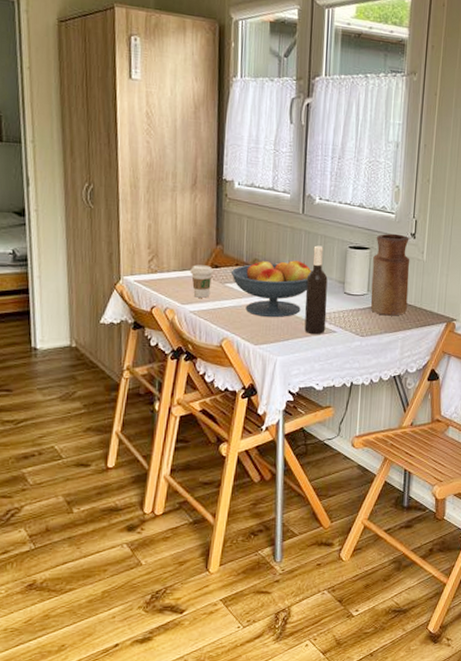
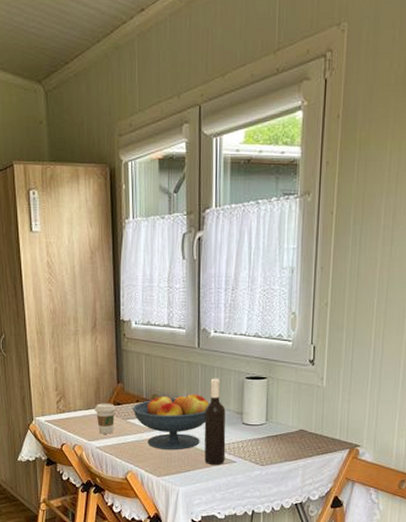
vase: present [371,233,410,316] -> none [269,361,309,444]

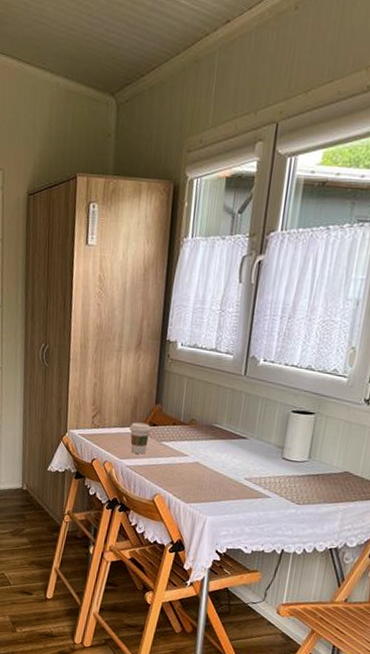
fruit bowl: present [132,394,210,450] -> none [167,420,250,478]
wine bottle: present [204,378,226,466] -> none [237,408,266,499]

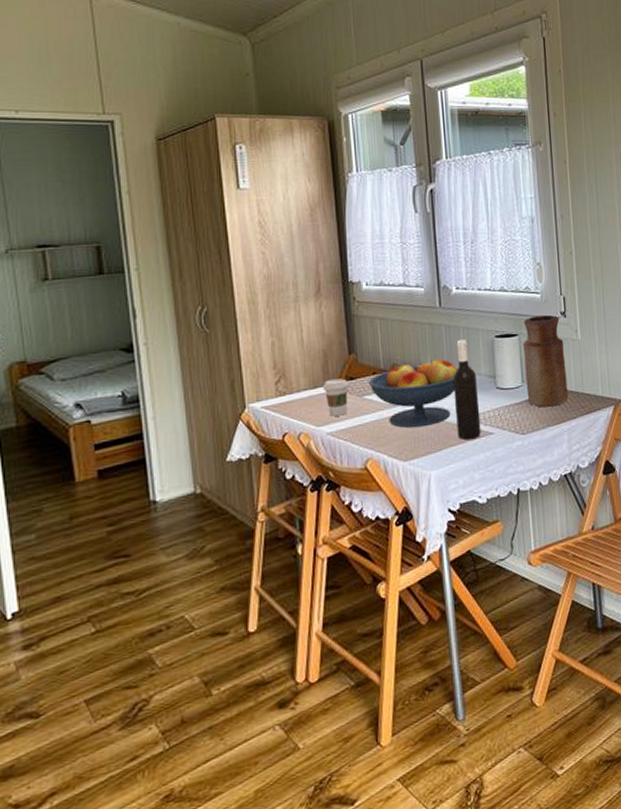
fruit bowl: none [167,420,250,478] -> present [368,359,458,428]
wine bottle: none [237,408,266,499] -> present [453,339,481,441]
vase: none [311,398,362,487] -> present [523,314,568,408]

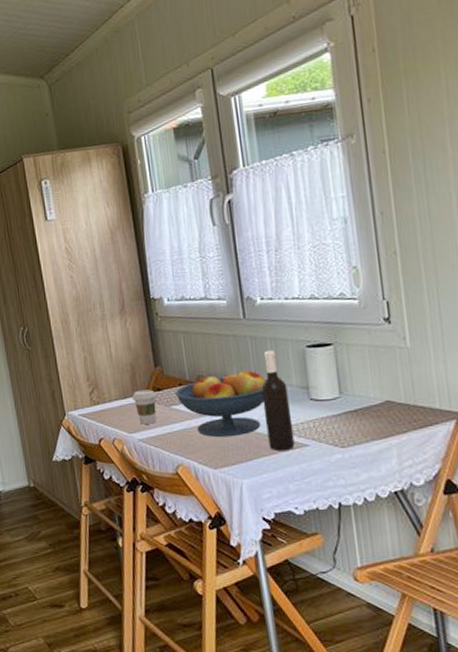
vase: present [523,314,568,408] -> none [338,321,397,420]

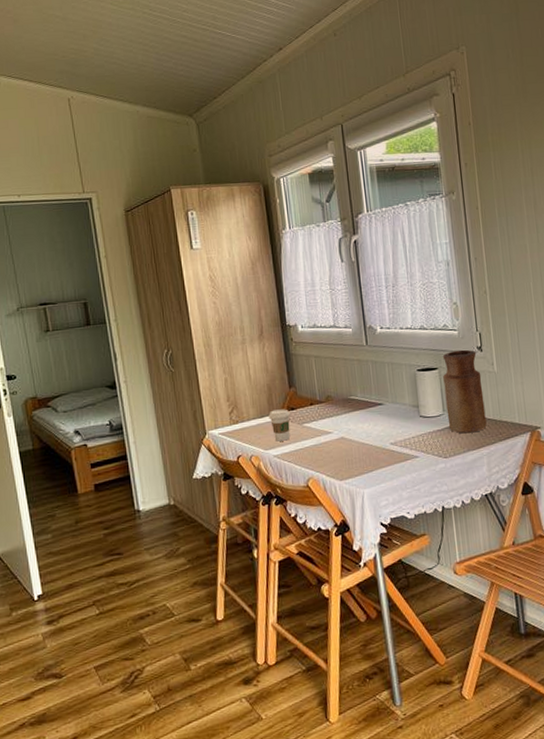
fruit bowl: present [174,370,266,437] -> none [306,391,384,452]
wine bottle: present [261,350,295,452] -> none [380,373,408,463]
vase: none [338,321,397,420] -> present [442,349,487,434]

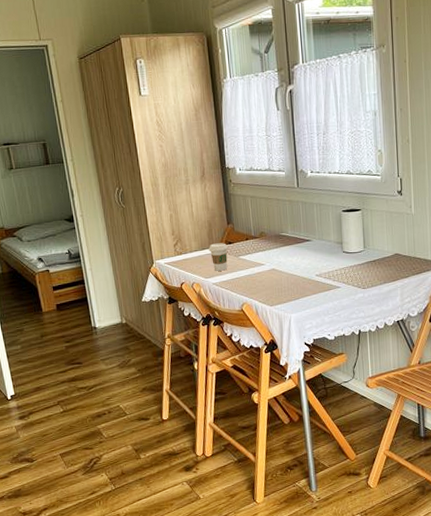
vase: present [442,349,487,434] -> none [365,193,402,268]

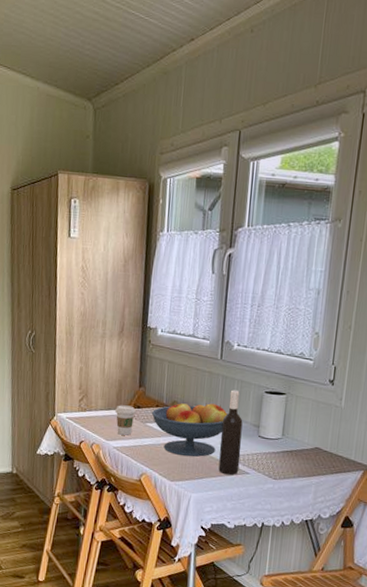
fruit bowl: none [242,228,312,281] -> present [151,401,228,457]
wine bottle: none [308,213,331,292] -> present [218,390,243,475]

